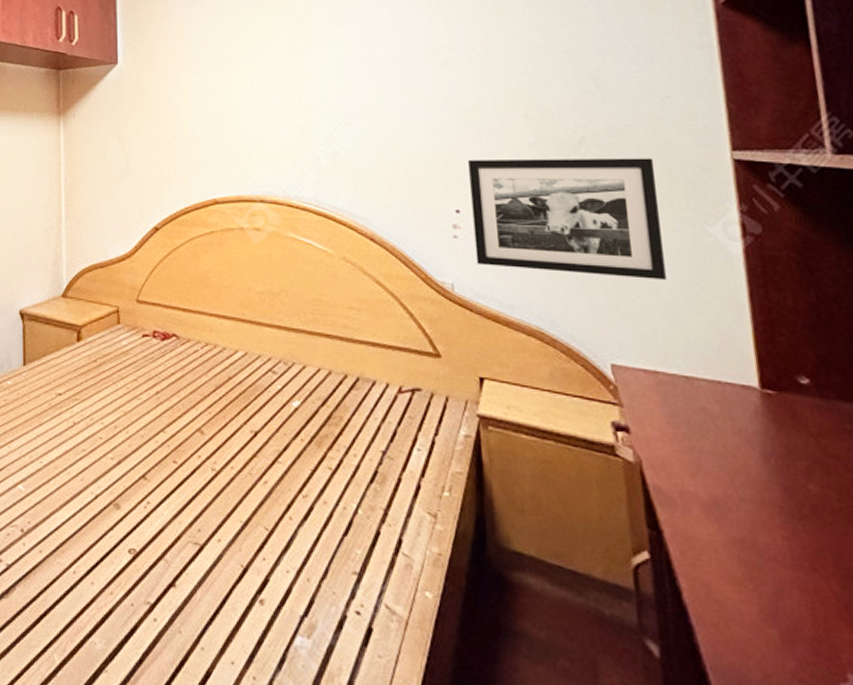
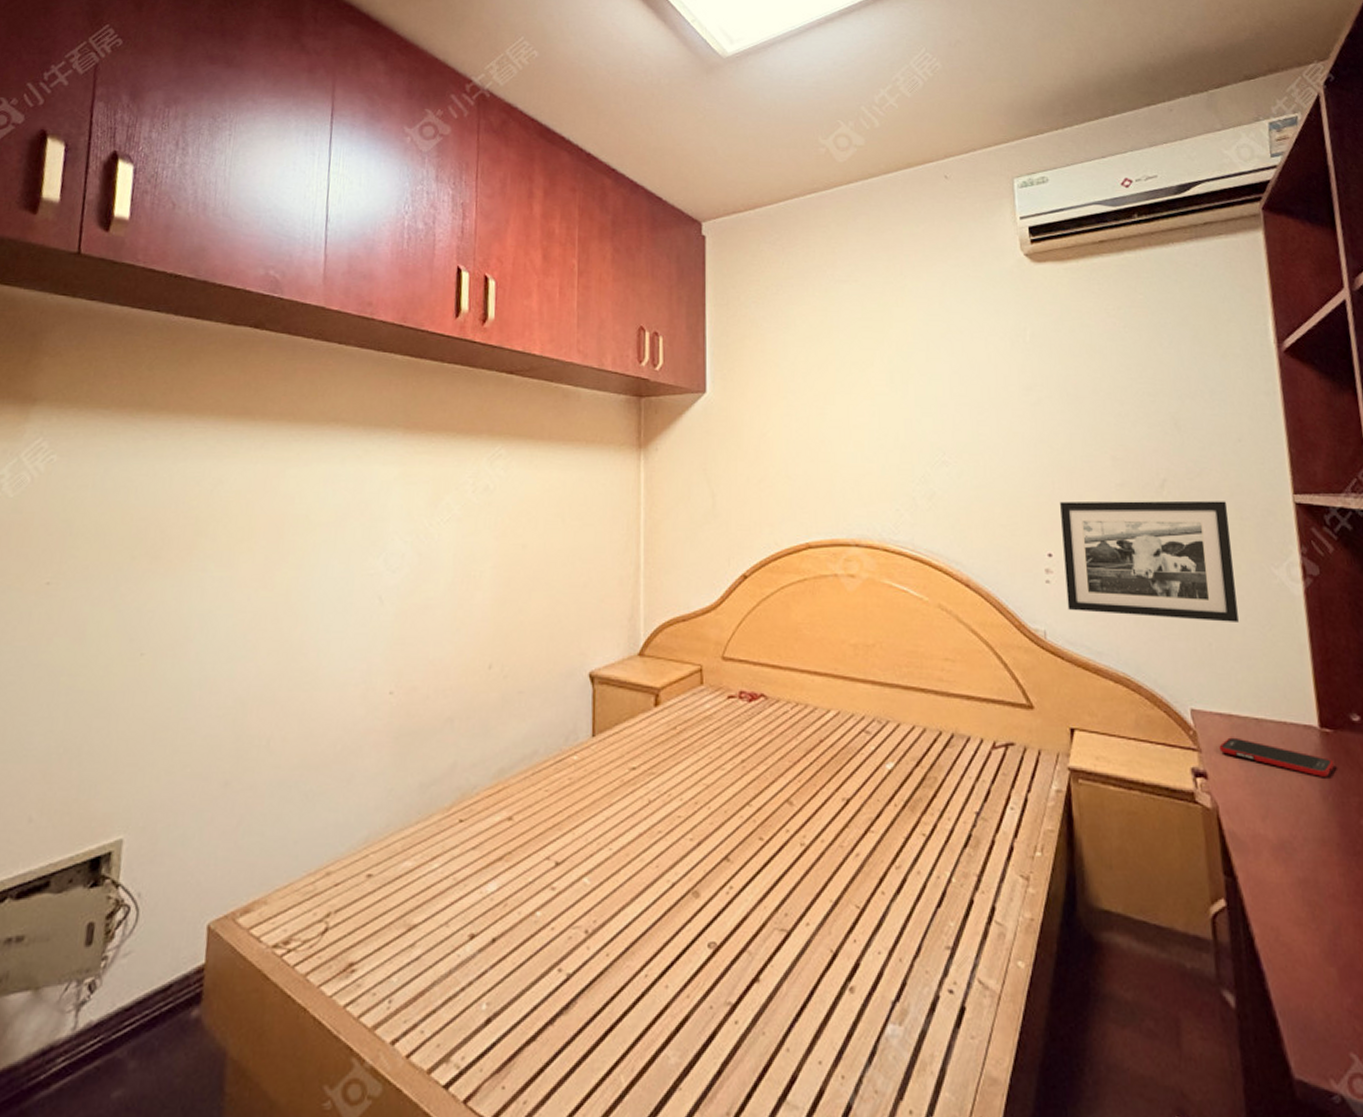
cell phone: none [643,393,778,438] -> present [1219,737,1335,777]

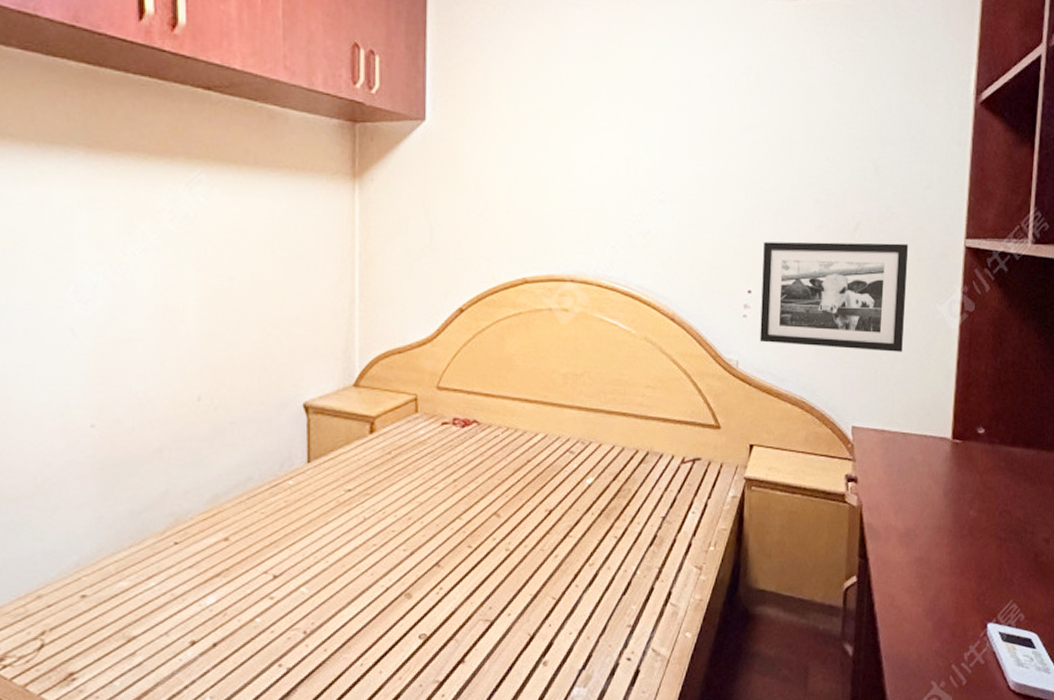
cell phone: present [1219,737,1335,777] -> none [870,448,959,478]

